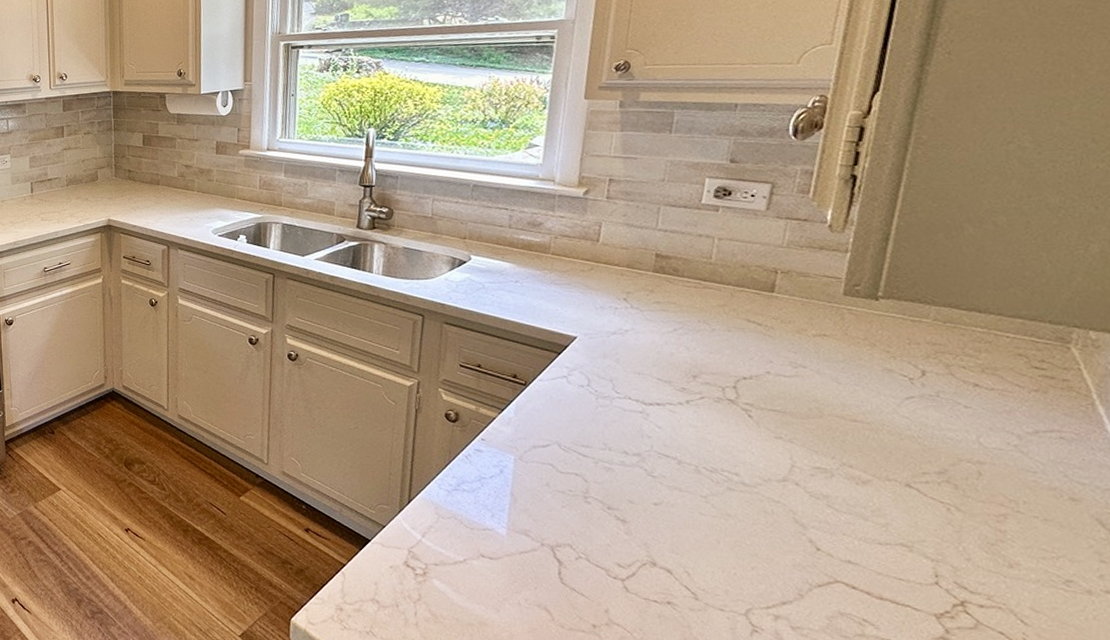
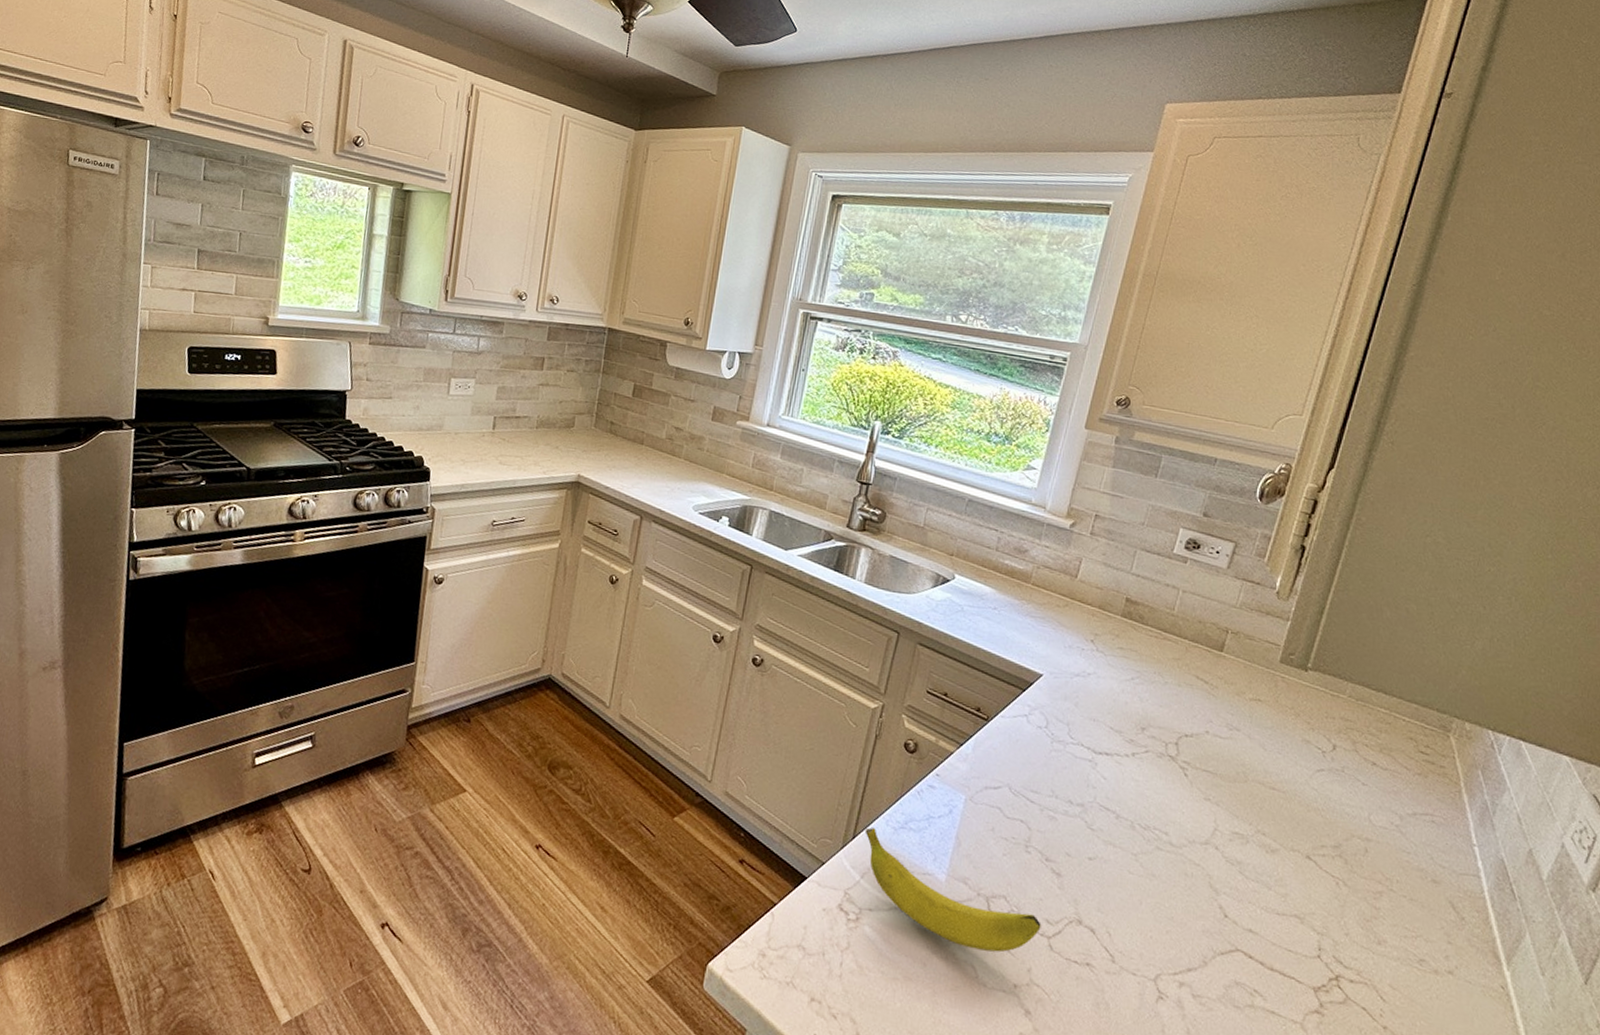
banana: none [419,492,613,596] -> present [865,827,1041,953]

